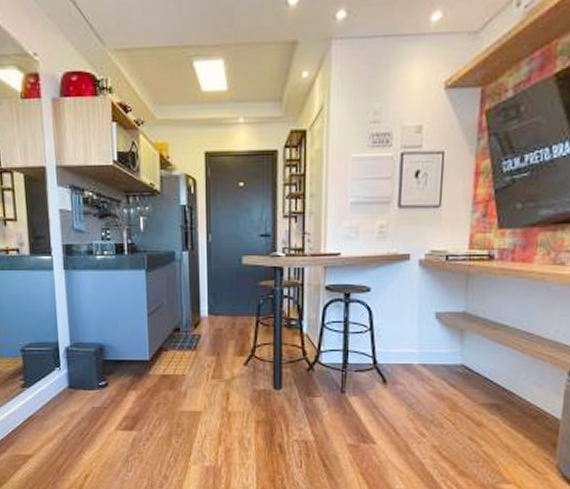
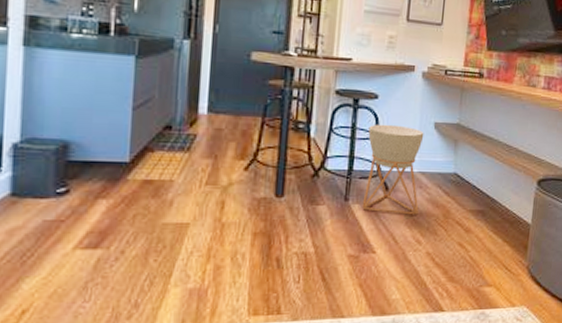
planter: none [359,317,424,408] -> present [362,124,424,215]

